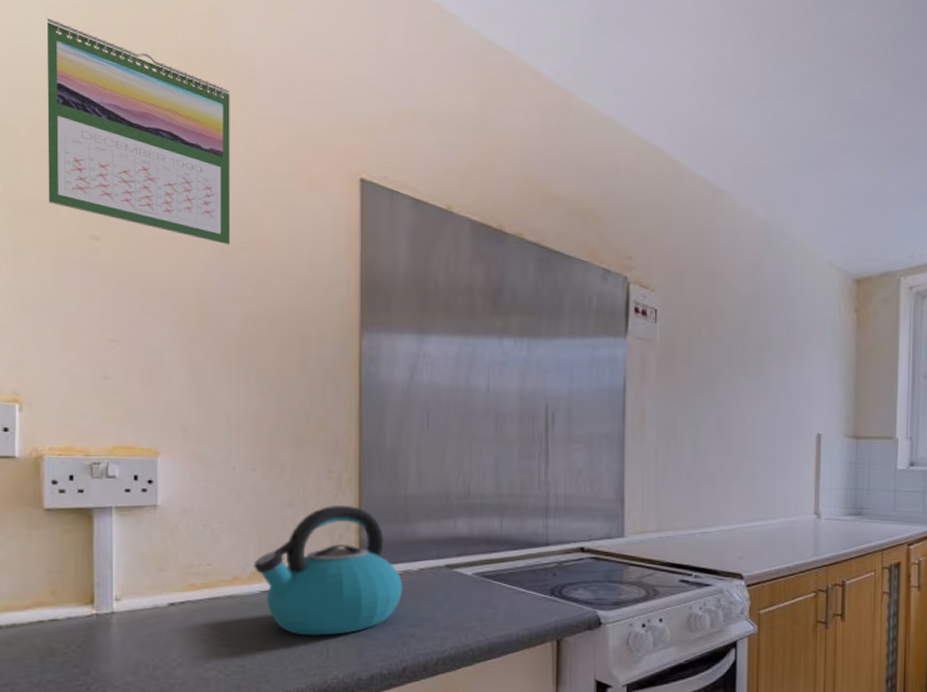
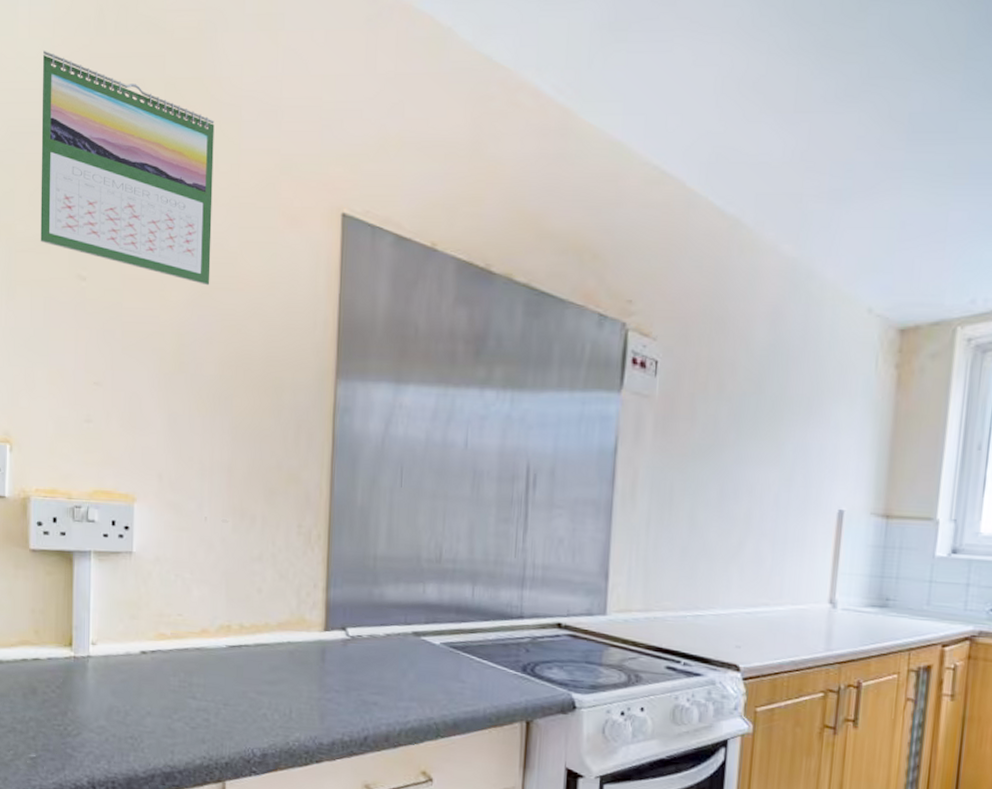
kettle: present [254,505,403,636] -> none [222,561,368,697]

